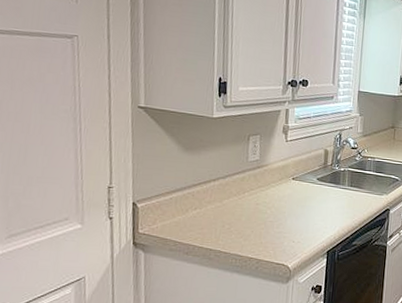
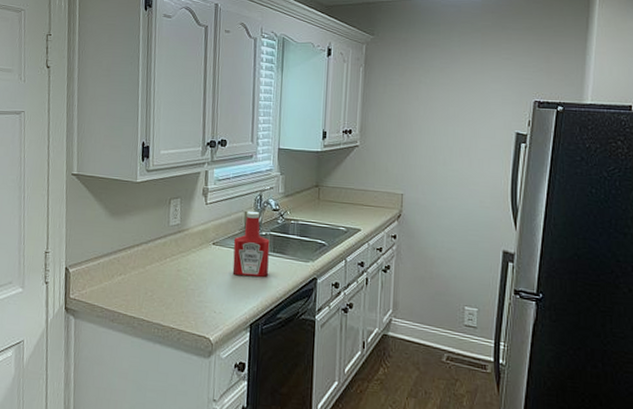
ketchup bottle: none [311,148,348,209] -> present [232,211,270,277]

